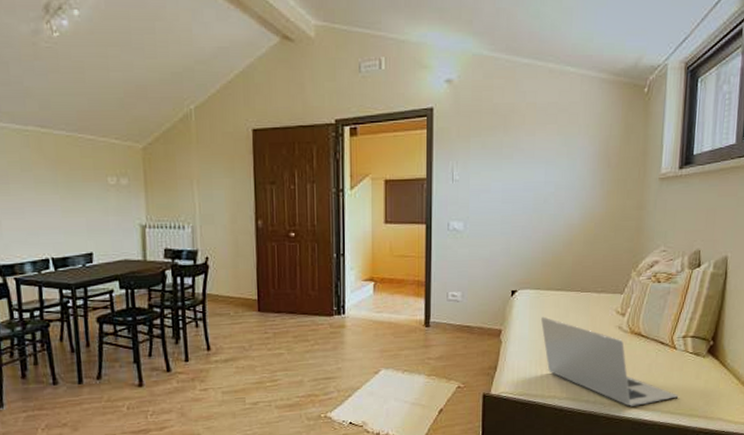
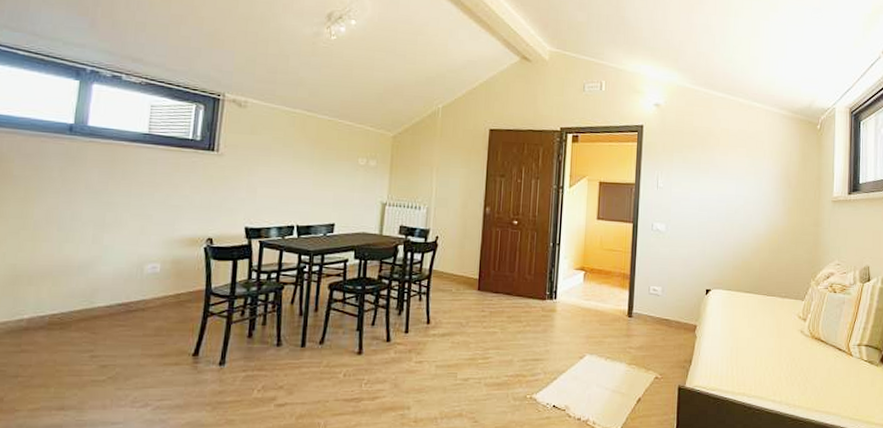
laptop: present [541,316,679,407] -> none [732,316,856,409]

